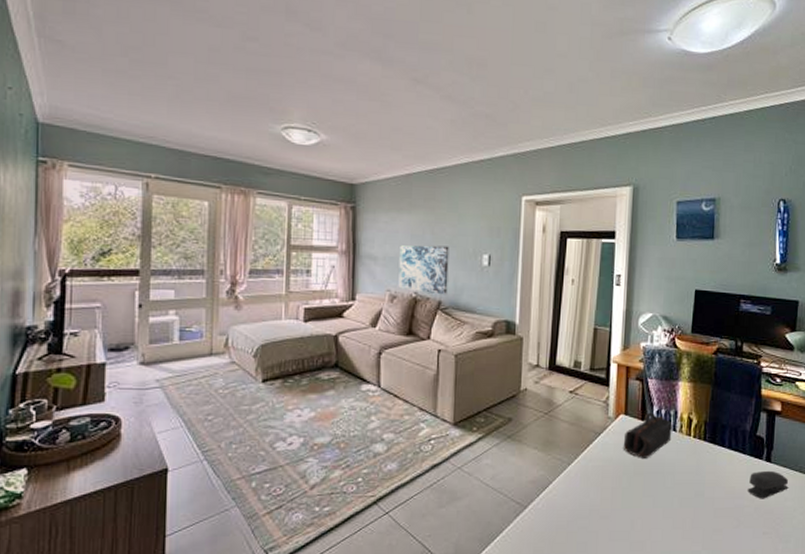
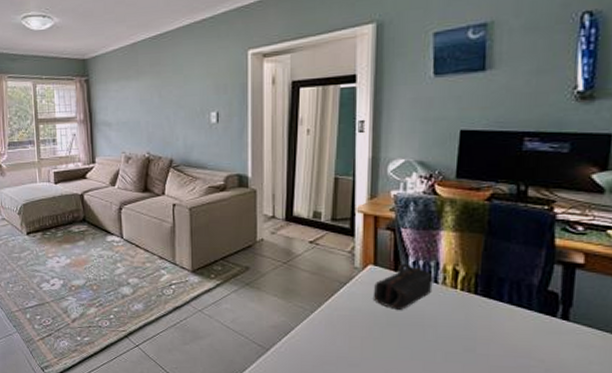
wall art: present [398,245,449,295] -> none [131,107,178,154]
stapler: present [748,470,789,499] -> none [535,329,595,361]

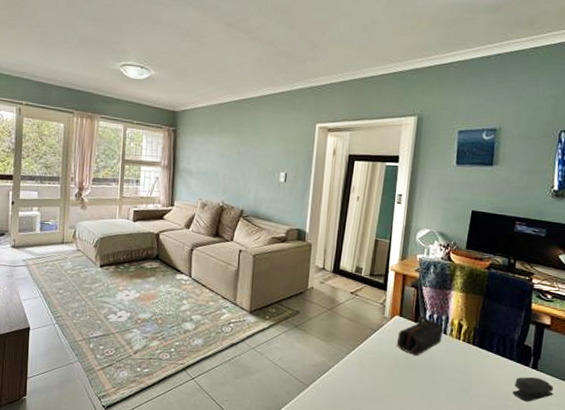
stapler: none [535,329,595,361] -> present [512,376,554,402]

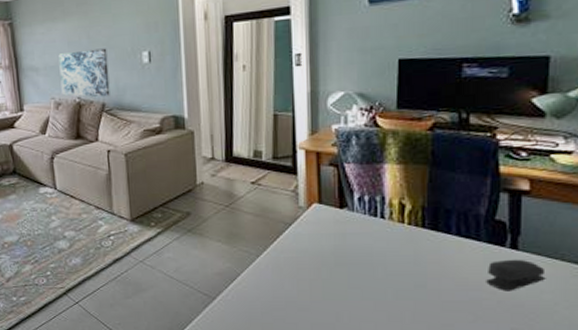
wall art: none [208,162,252,205] -> present [58,48,110,97]
pencil case: present [396,315,444,355] -> none [319,199,380,249]

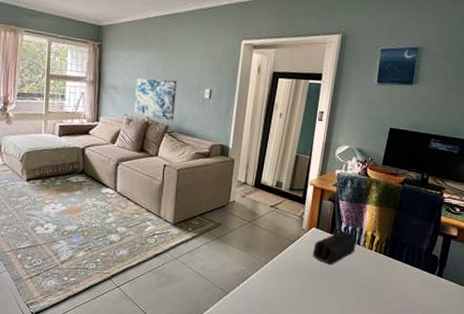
pencil case: none [319,199,380,249] -> present [312,228,357,265]
stapler: present [486,259,546,291] -> none [418,283,456,307]

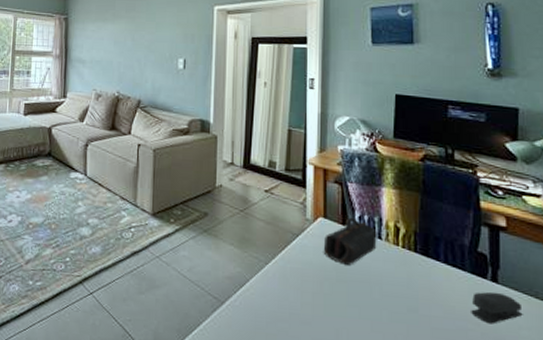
wall art: present [134,78,177,121] -> none [103,50,148,95]
stapler: none [418,283,456,307] -> present [471,292,523,324]

